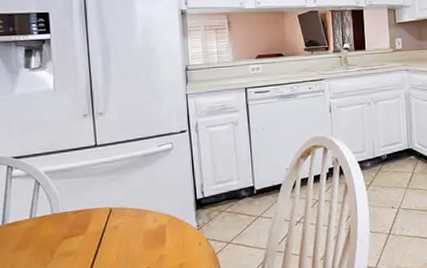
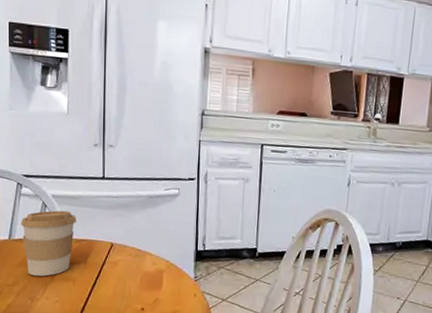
coffee cup: none [13,184,72,258] -> present [20,210,76,277]

